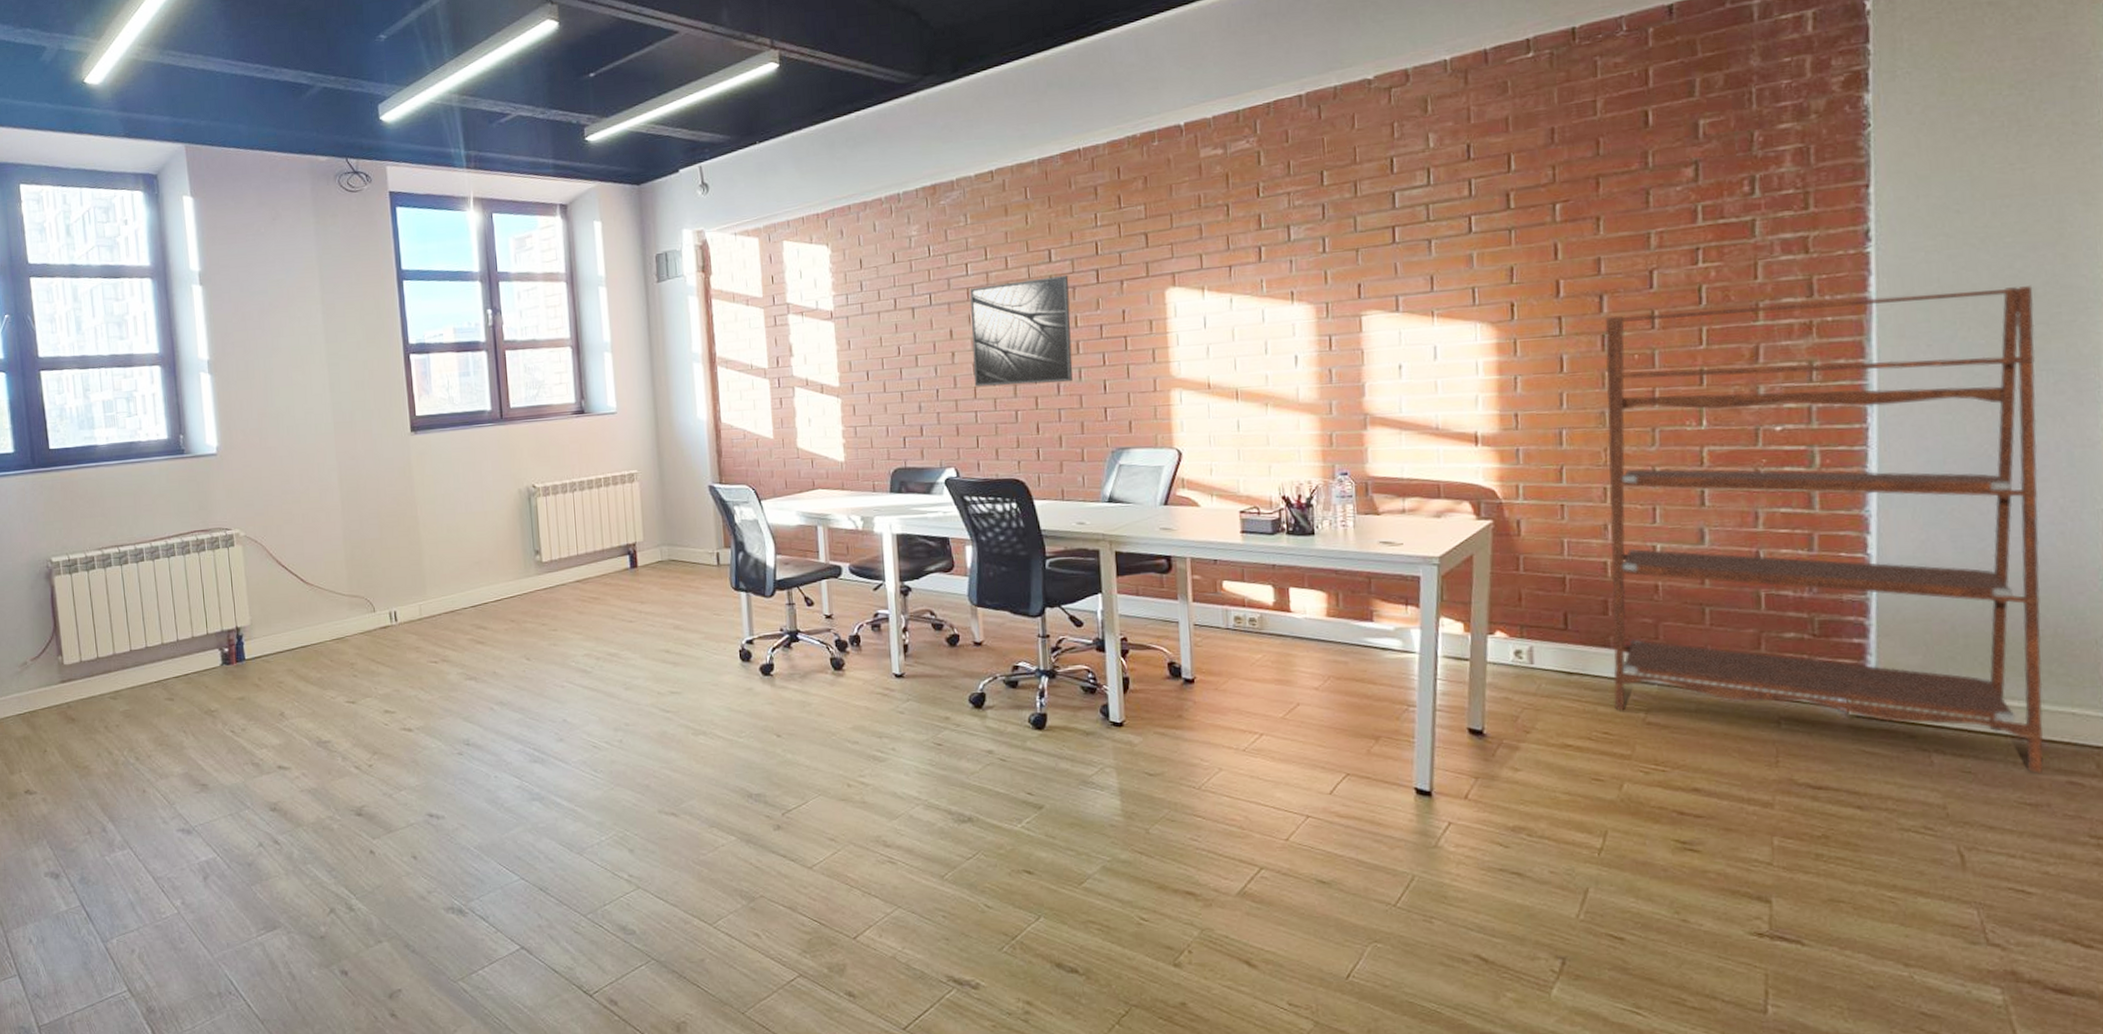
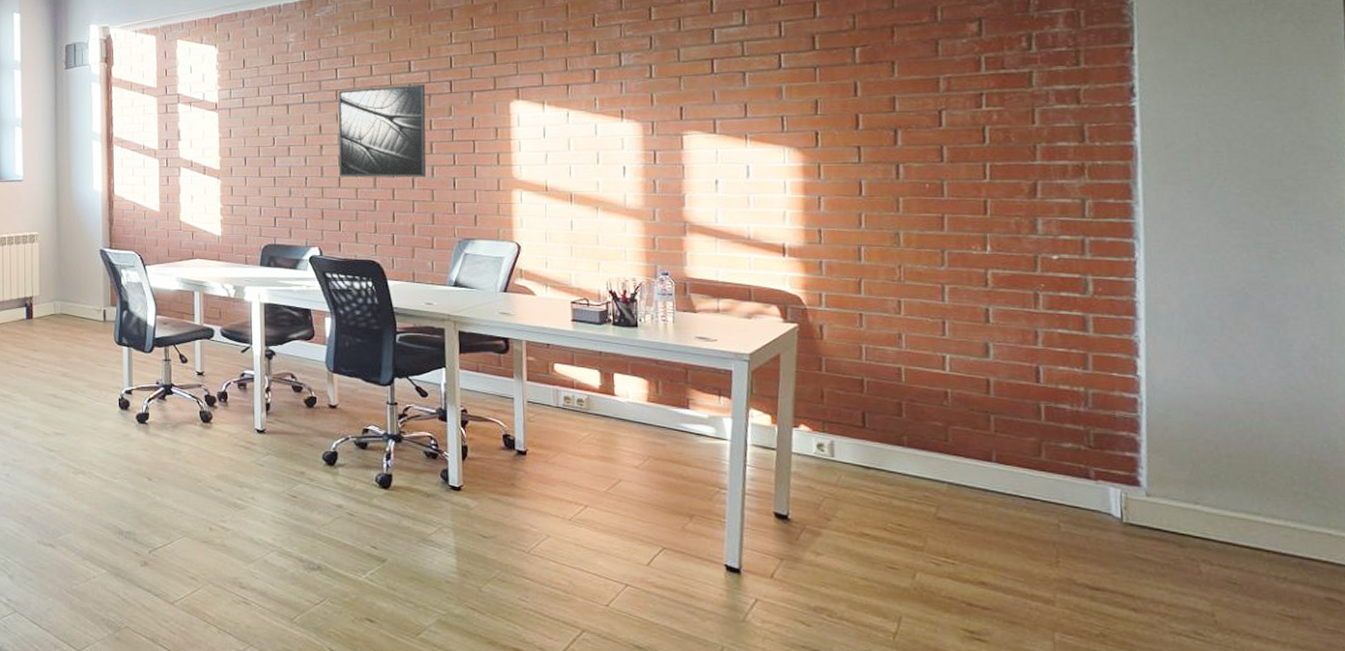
shelving unit: present [1604,284,2045,773] -> none [898,143,1304,589]

